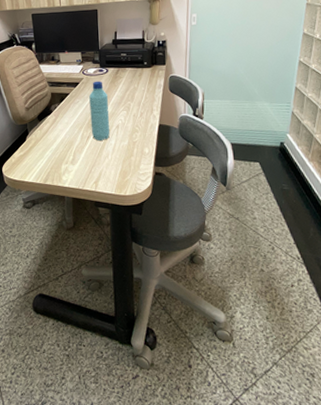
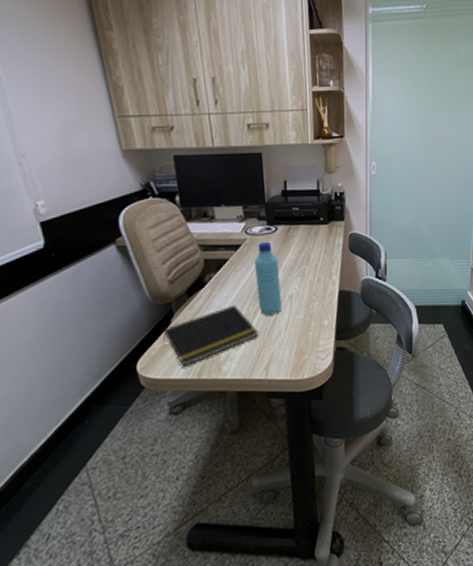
notepad: none [21,129,91,173] -> present [163,304,259,367]

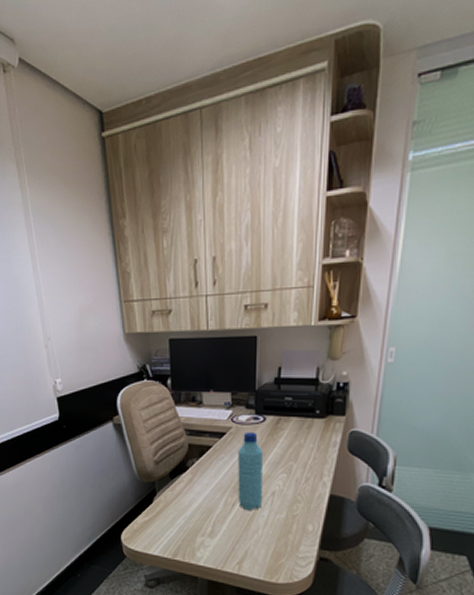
notepad: present [163,304,259,367] -> none [145,493,236,545]

